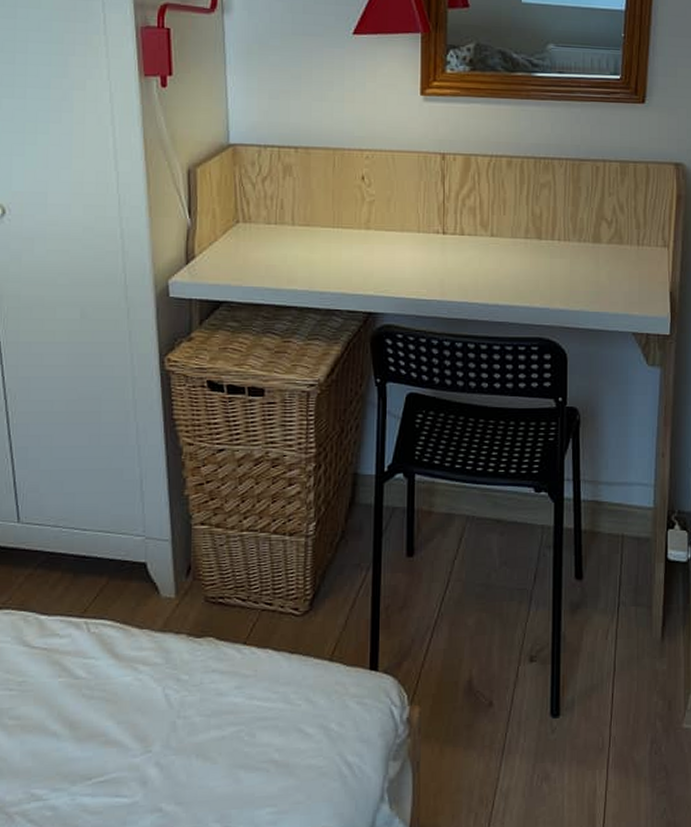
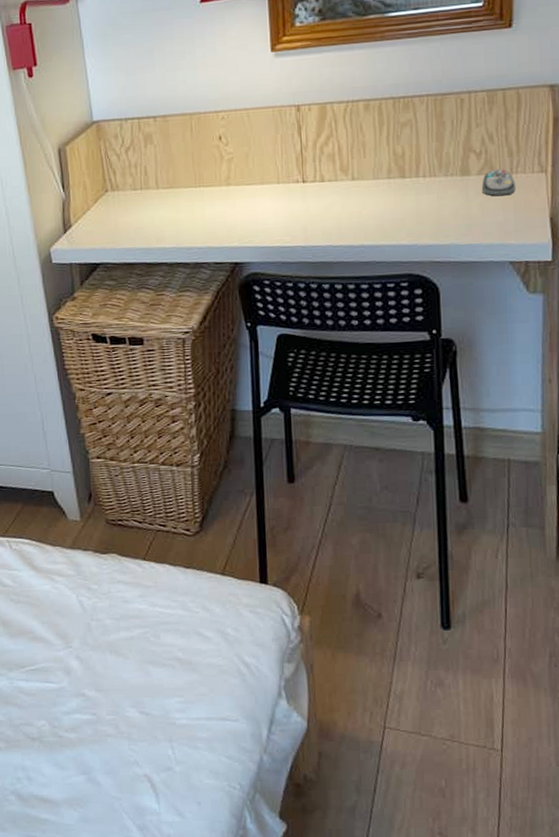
computer mouse: none [612,239,641,267] -> present [482,169,515,197]

